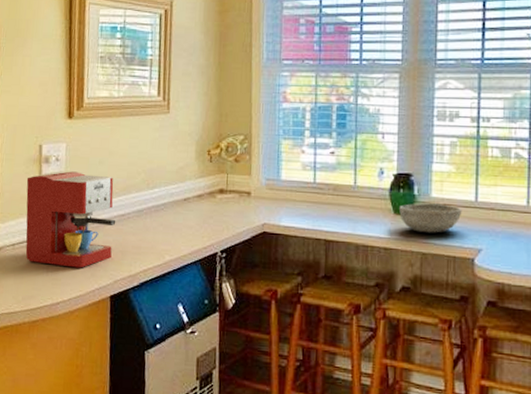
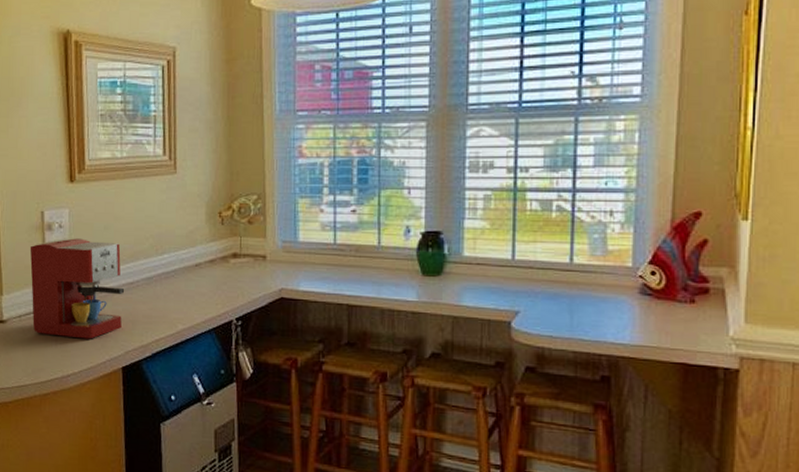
bowl: present [399,203,462,233] -> none [428,263,498,295]

